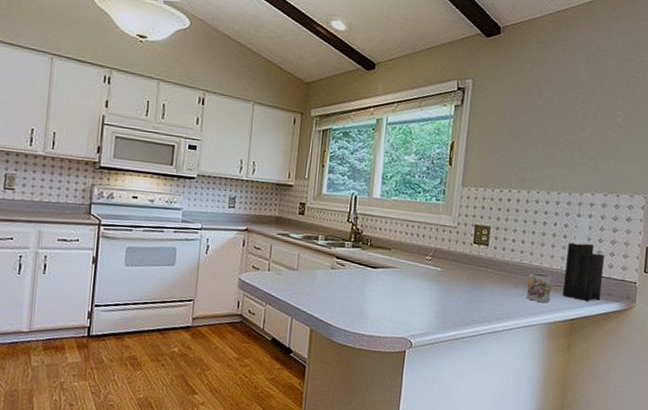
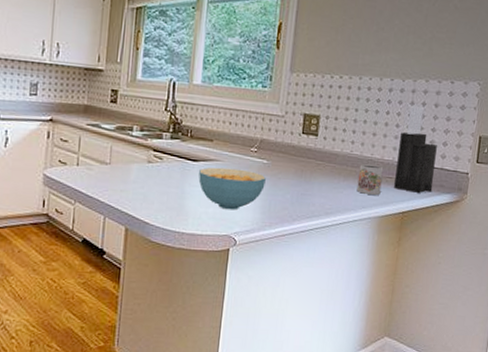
cereal bowl: none [377,274,440,314] -> present [198,167,266,210]

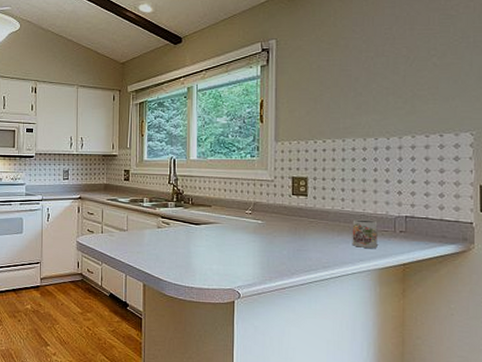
cereal bowl: present [198,167,266,210] -> none [202,229,262,266]
knife block: present [394,105,437,193] -> none [391,160,434,244]

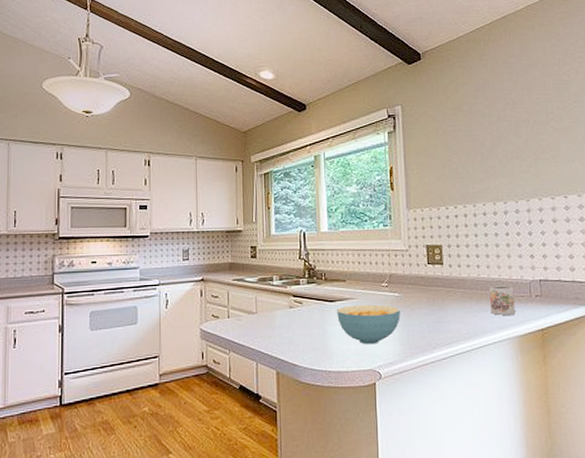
cereal bowl: none [202,229,262,266] -> present [337,304,400,345]

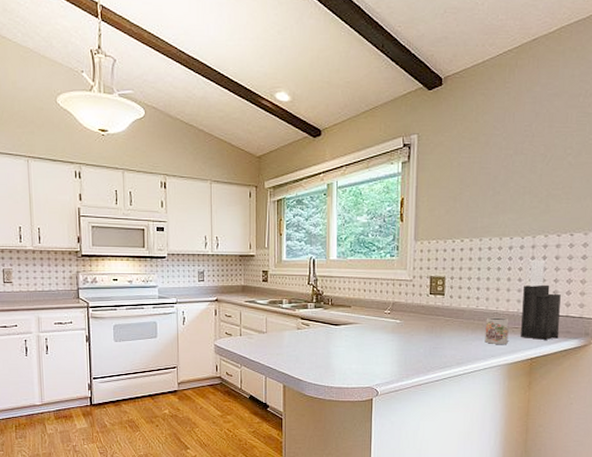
cereal bowl: present [337,304,400,345] -> none [341,329,400,365]
knife block: none [524,223,568,308] -> present [521,259,561,340]

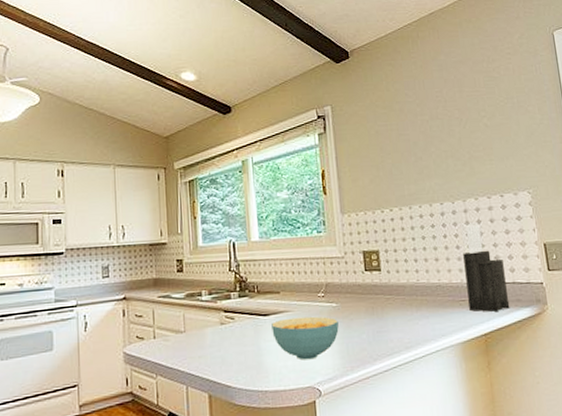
cereal bowl: none [341,329,400,365] -> present [271,316,339,360]
mug: present [485,317,509,344] -> none [429,290,457,322]

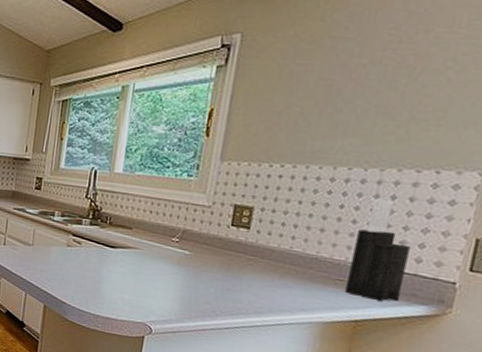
cereal bowl: present [271,316,339,360] -> none [115,254,187,299]

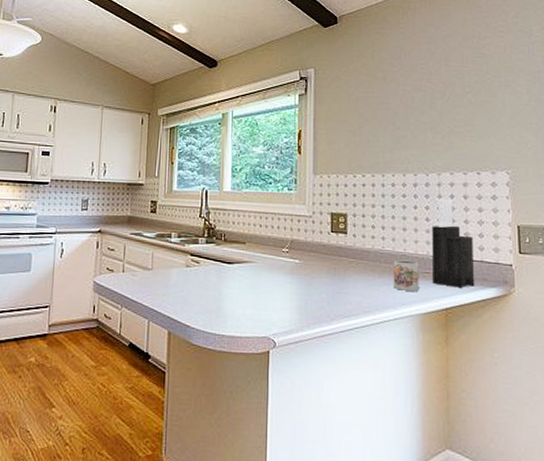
mug: none [295,262,333,298] -> present [393,260,419,291]

